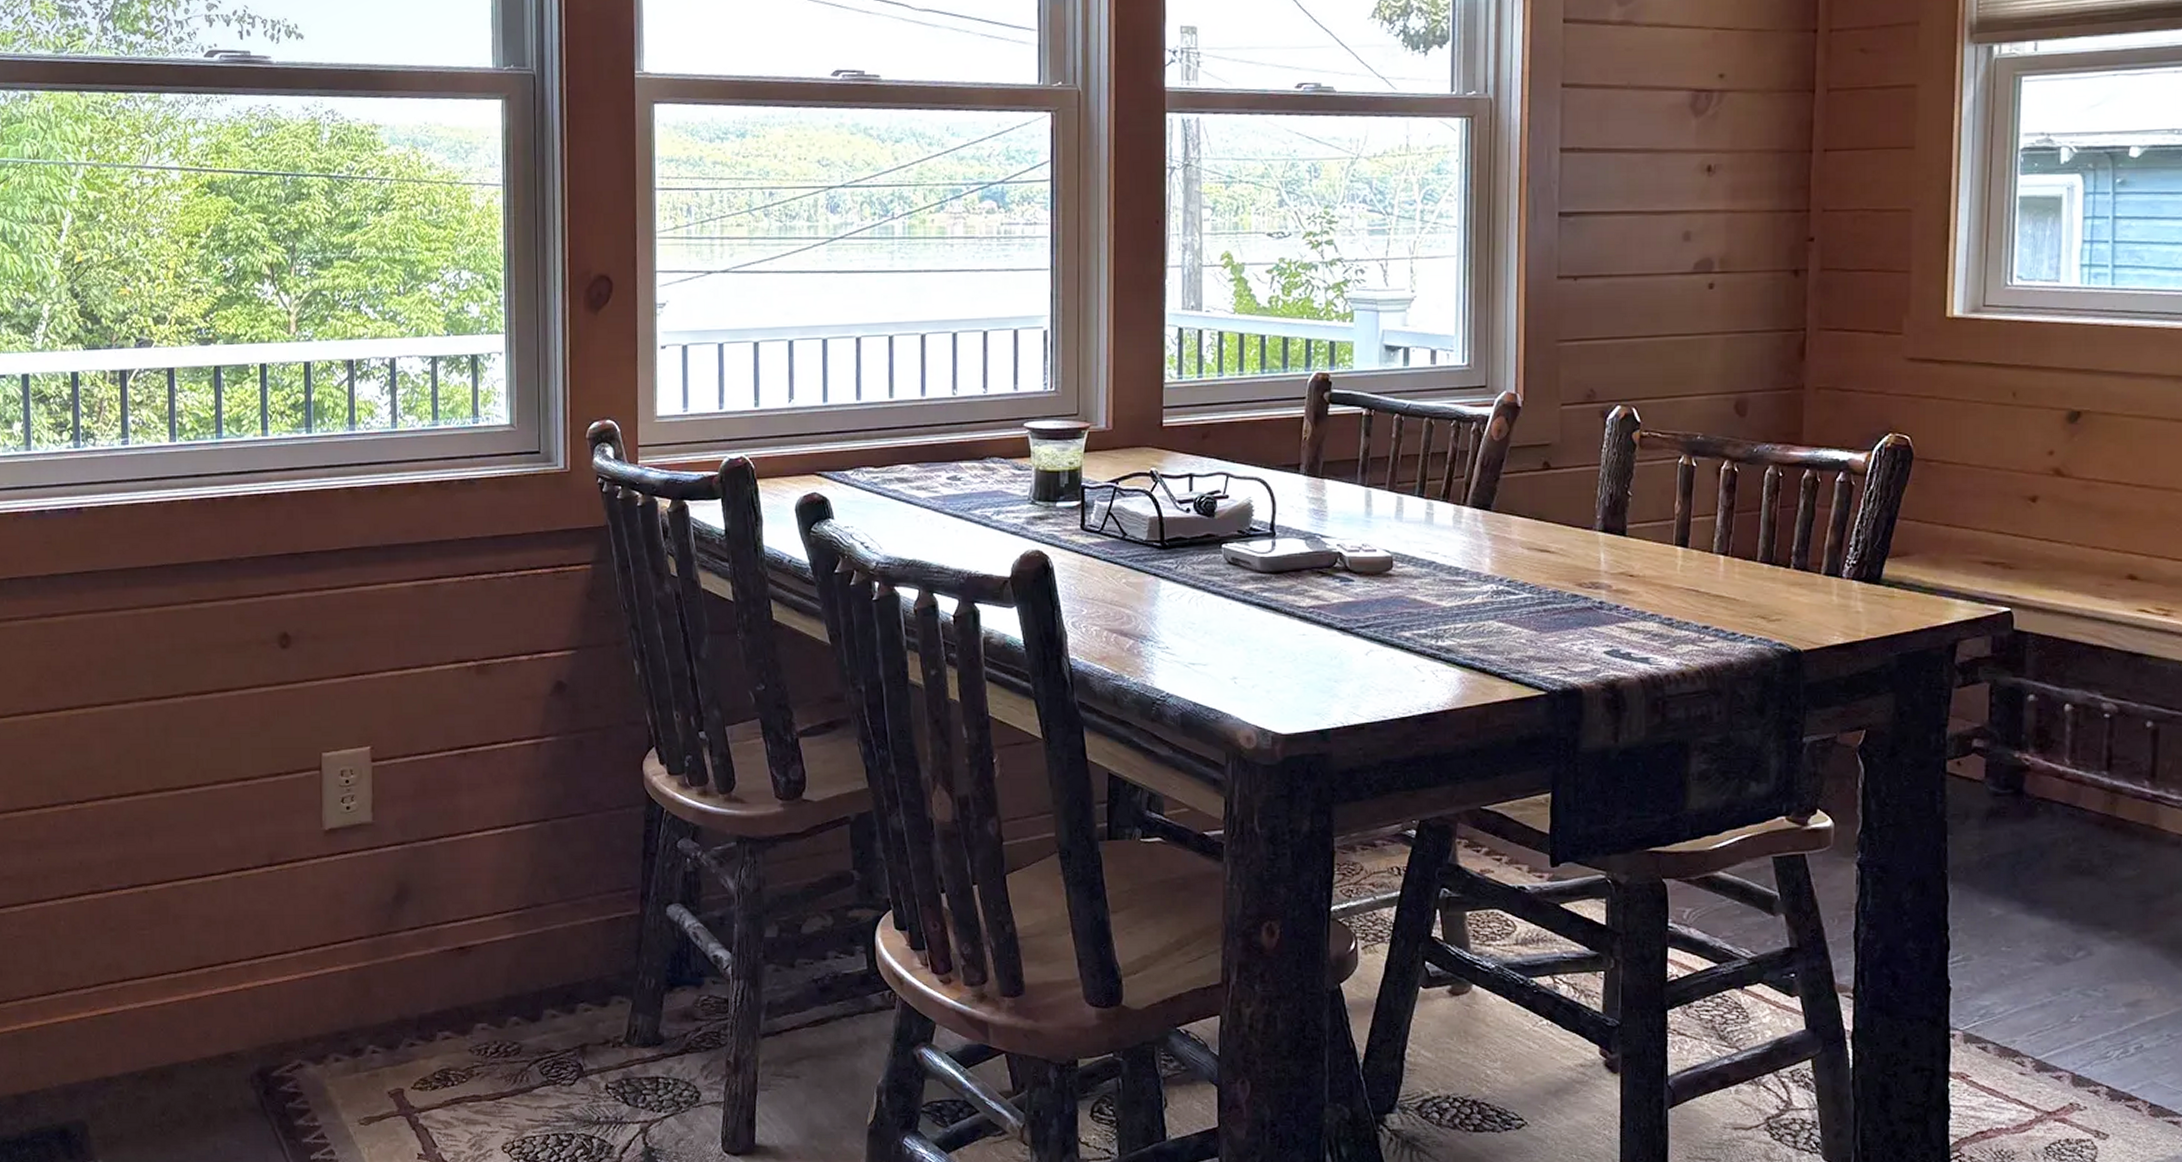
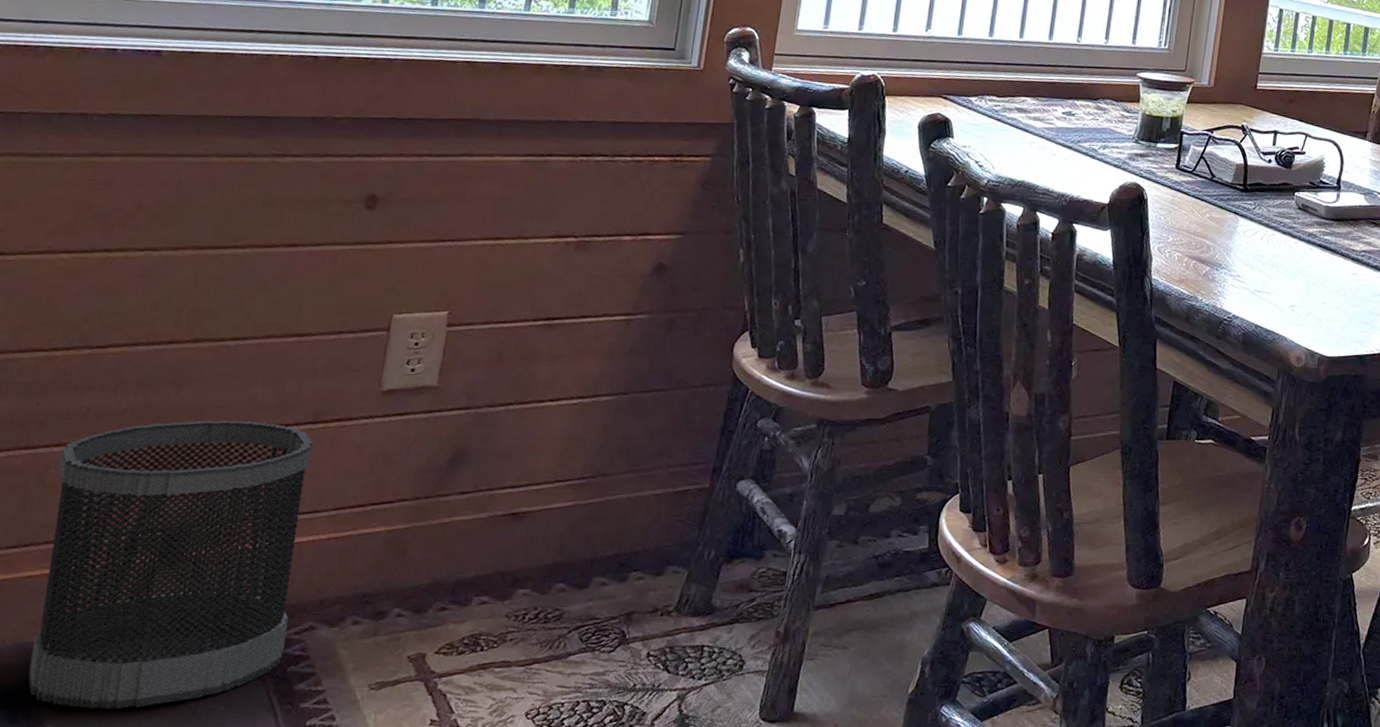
wastebasket: none [65,866,281,1145] -> present [28,420,313,710]

